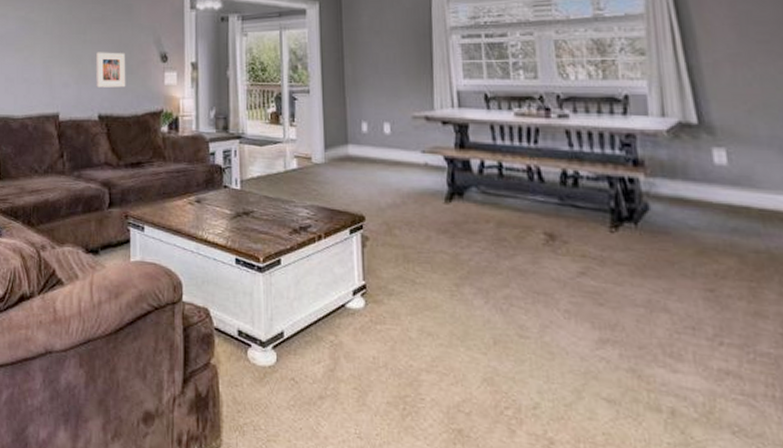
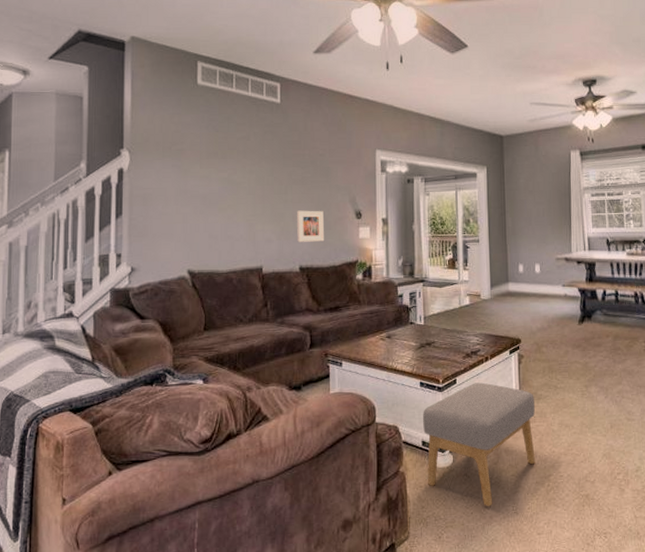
footstool: none [239,265,386,424] -> present [423,382,535,506]

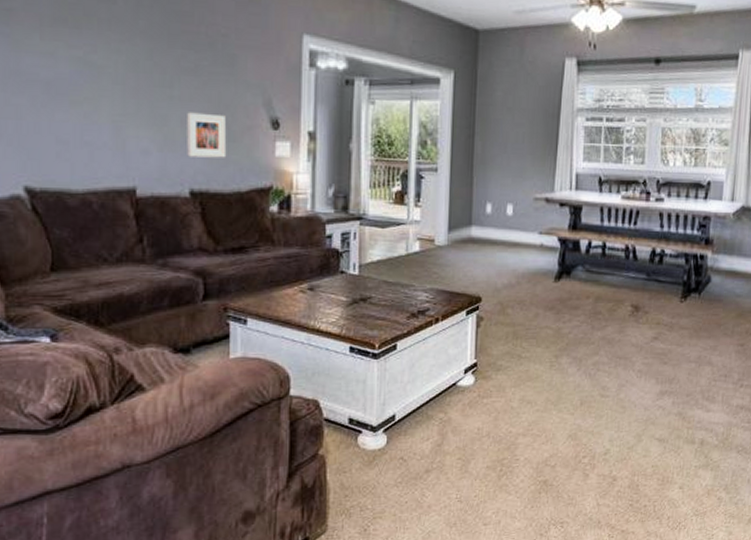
footstool: present [423,382,535,506] -> none [351,349,493,494]

